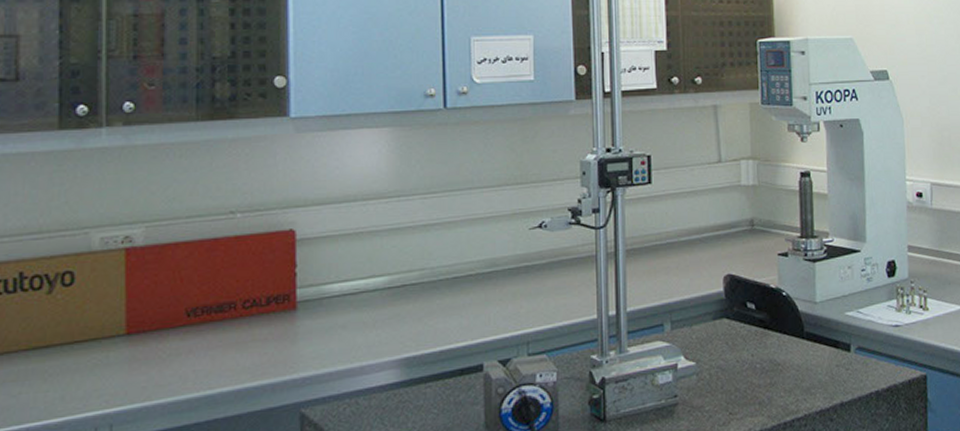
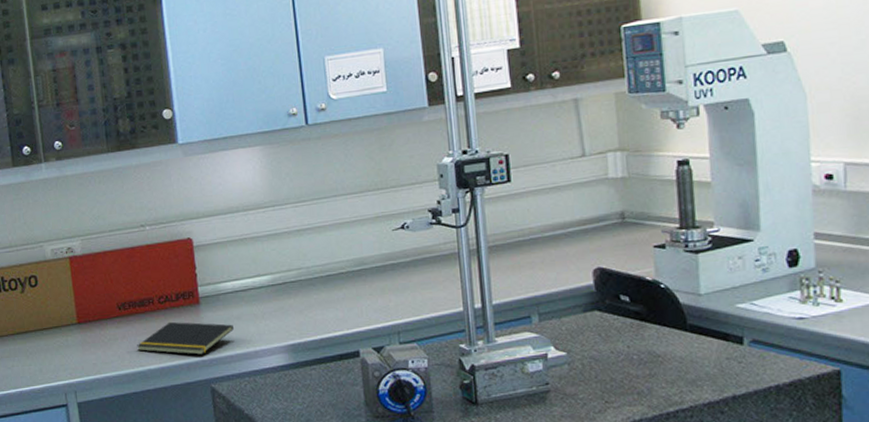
notepad: none [207,331,338,373] -> present [137,321,235,355]

